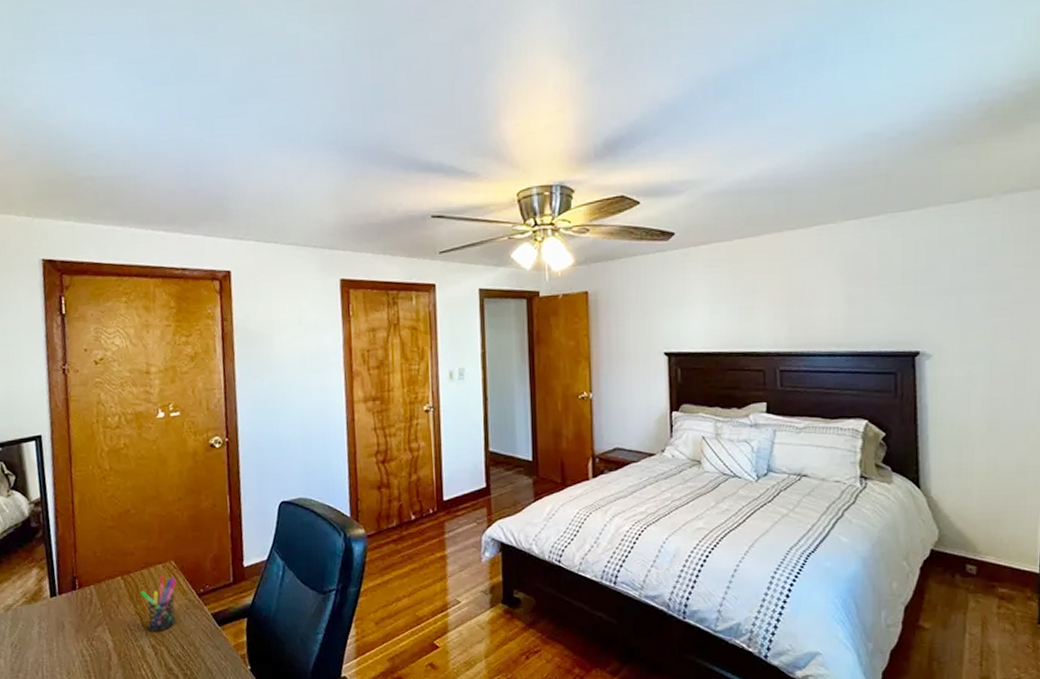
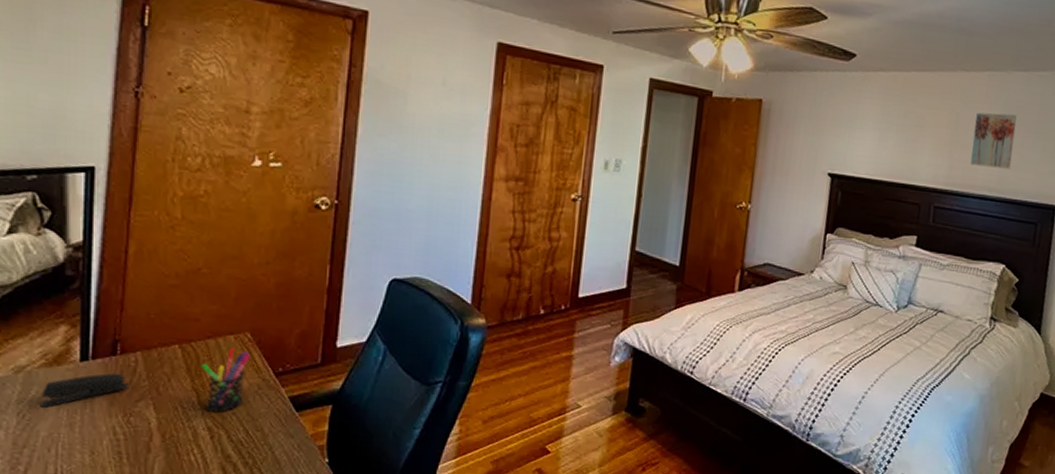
stapler: none [26,604,88,638] -> present [40,373,128,408]
wall art: none [810,265,857,323] -> present [970,112,1017,169]

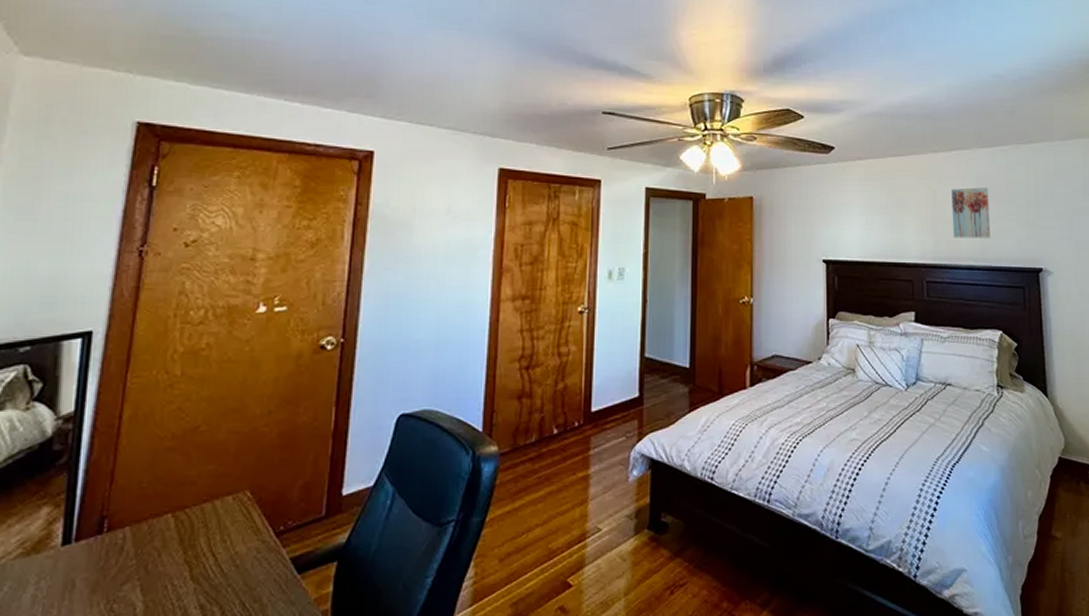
stapler: present [40,373,128,408] -> none [12,554,113,605]
pen holder: present [201,347,251,412] -> none [195,509,251,586]

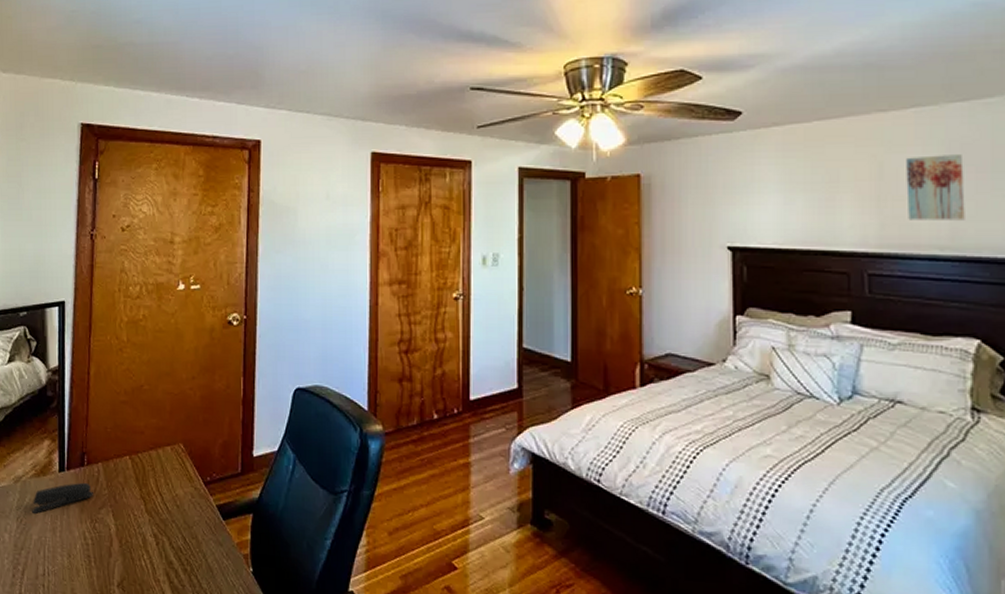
stapler: none [12,554,113,605] -> present [32,482,93,514]

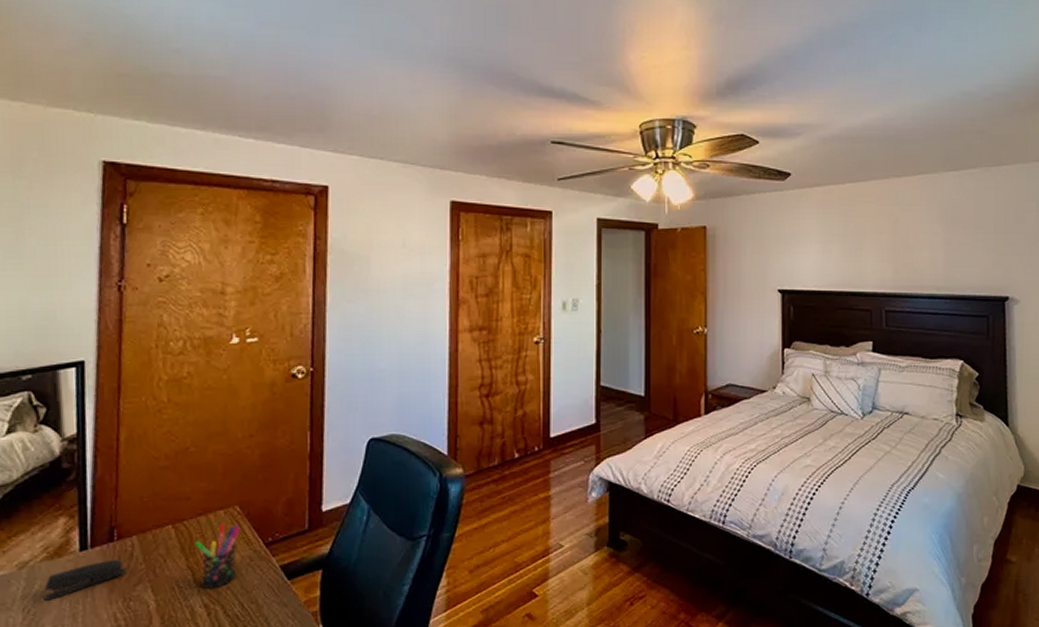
pen holder: none [146,458,185,520] -> present [194,522,241,589]
wall art: present [906,155,965,220] -> none [914,213,955,266]

